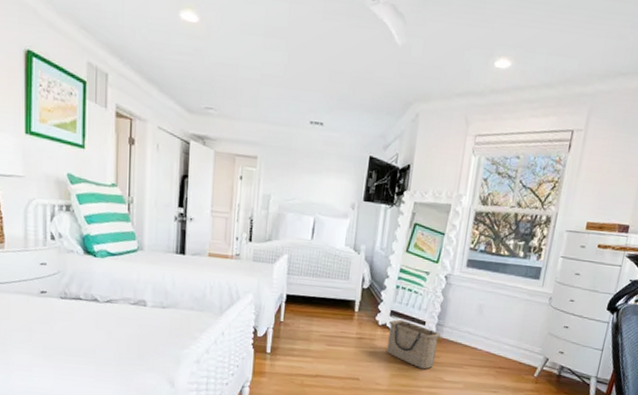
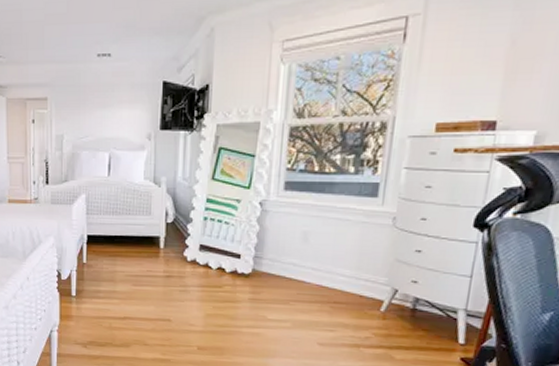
basket: present [387,319,441,369] -> none [199,254,259,308]

